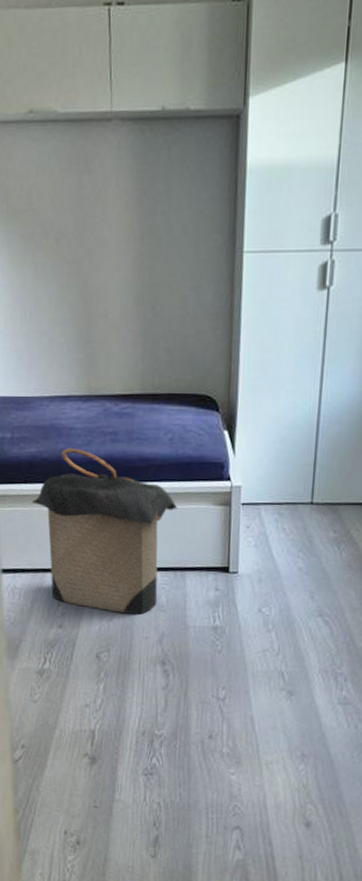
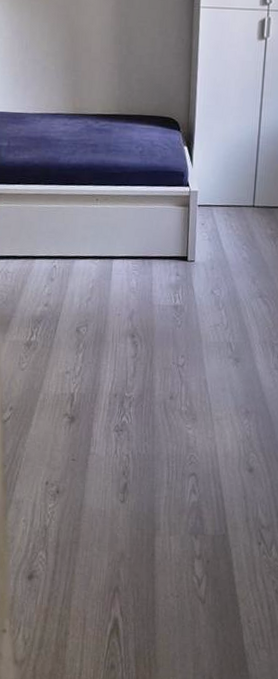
laundry hamper: present [31,447,178,615] -> none [23,155,147,295]

